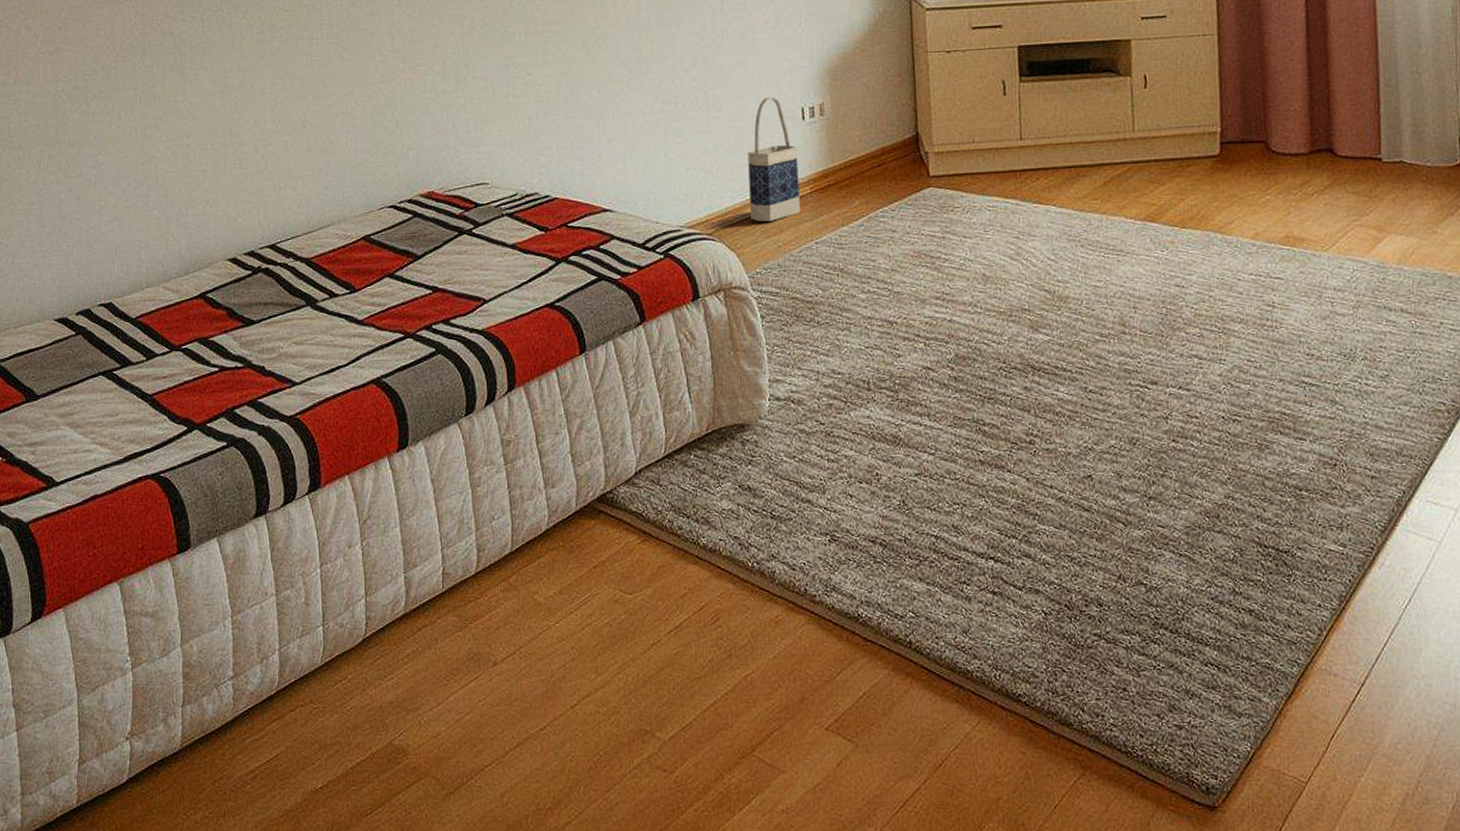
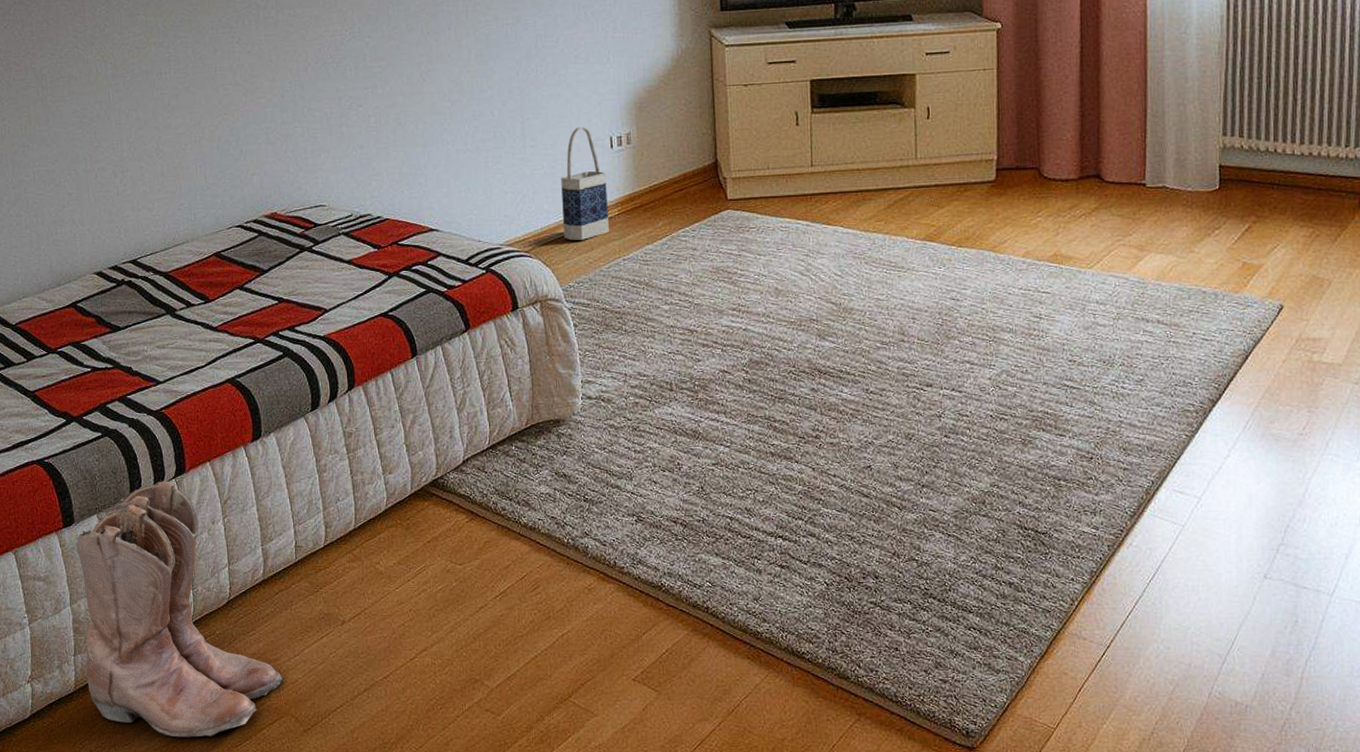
boots: none [190,496,424,805] -> present [75,480,284,738]

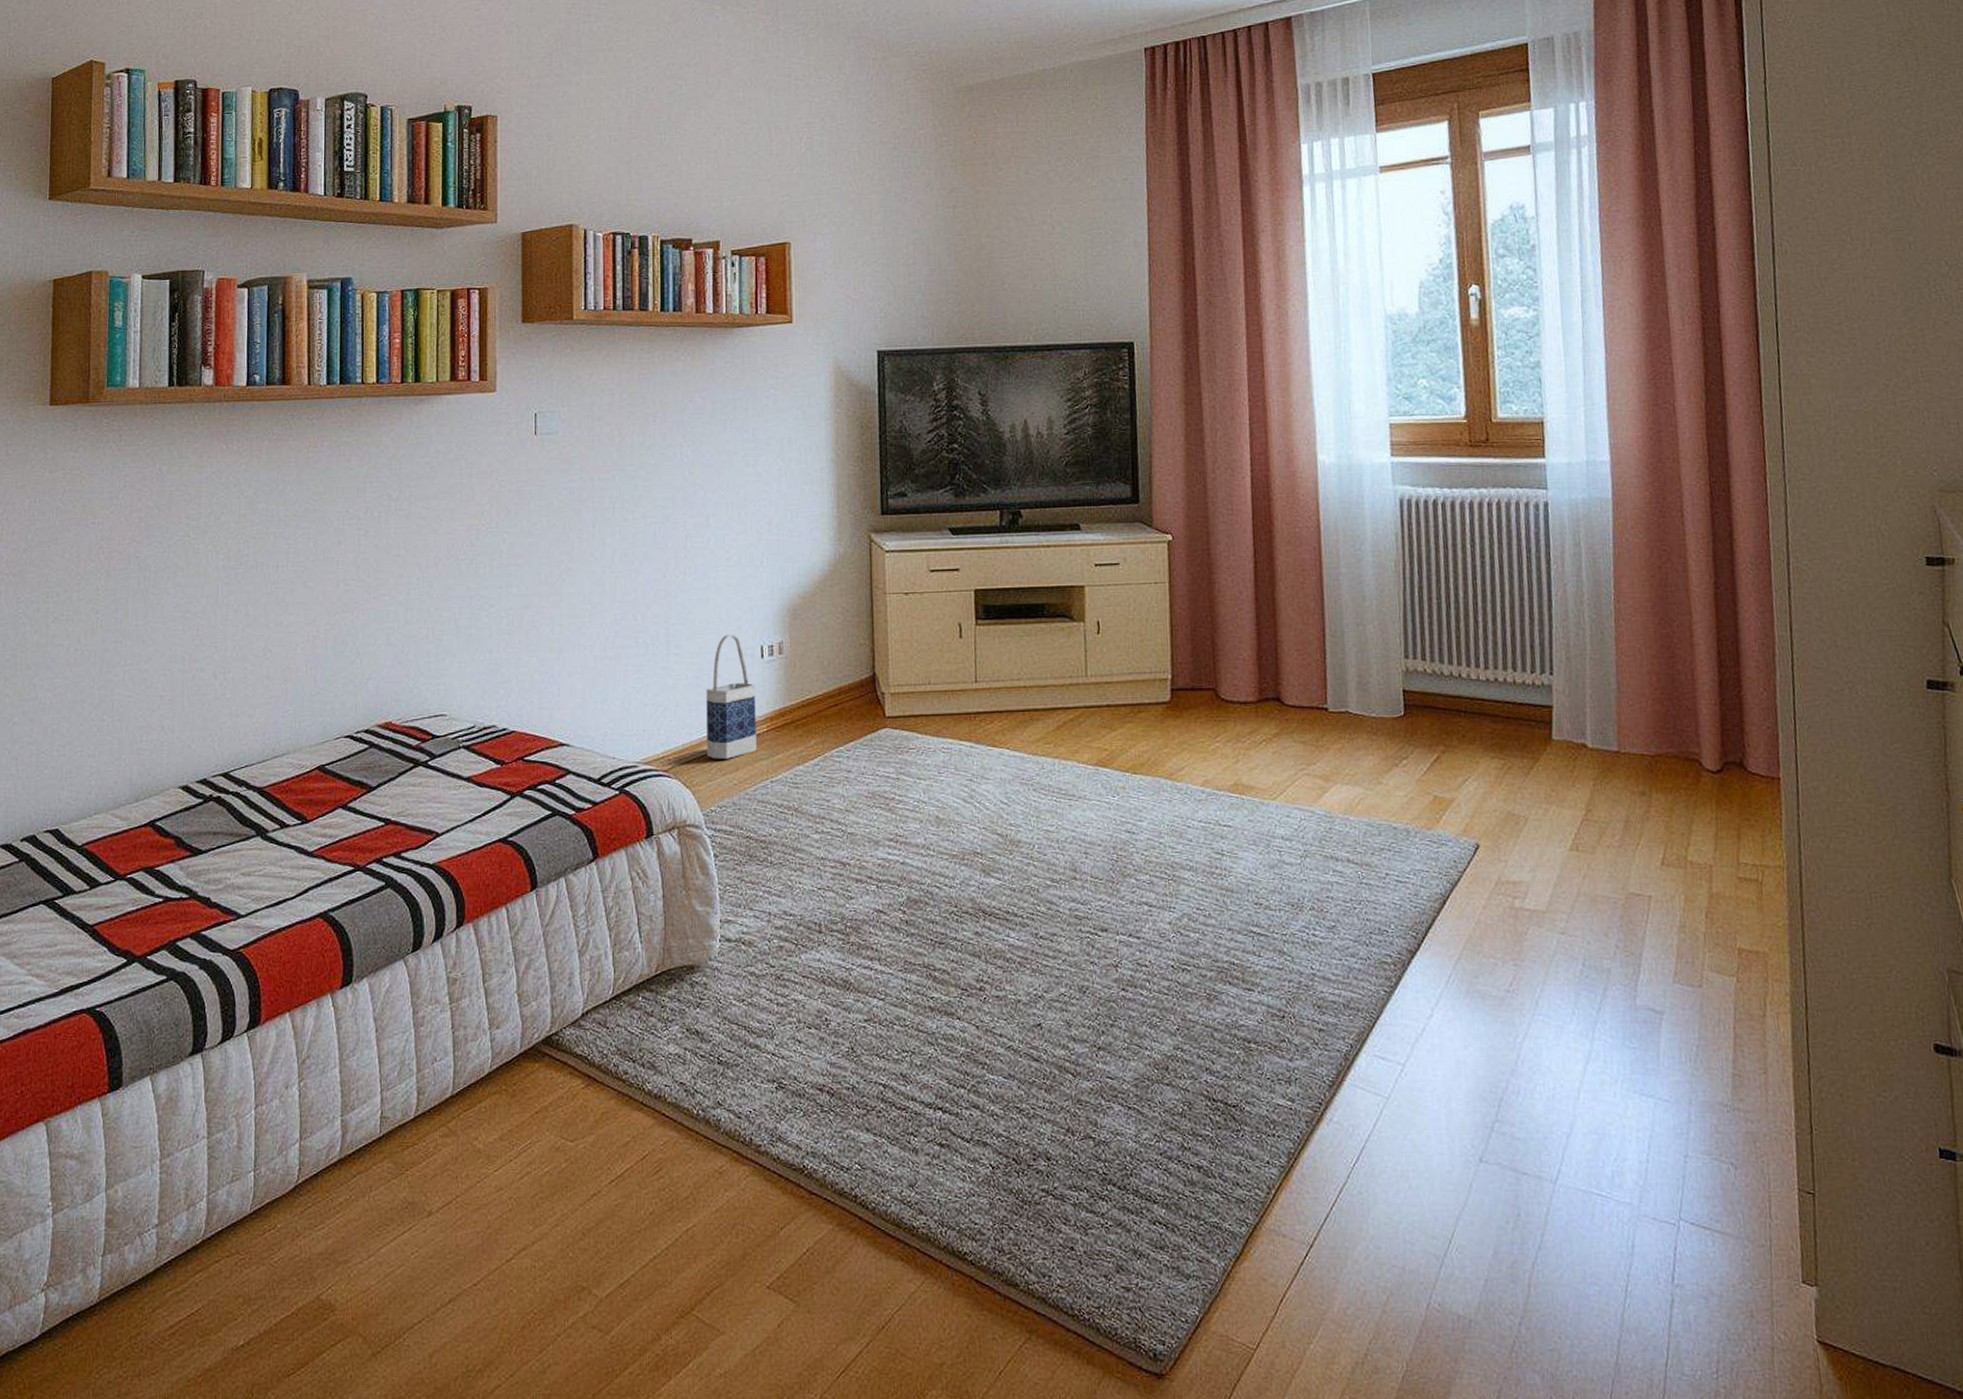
boots: present [75,480,284,738] -> none [115,1034,353,1364]

